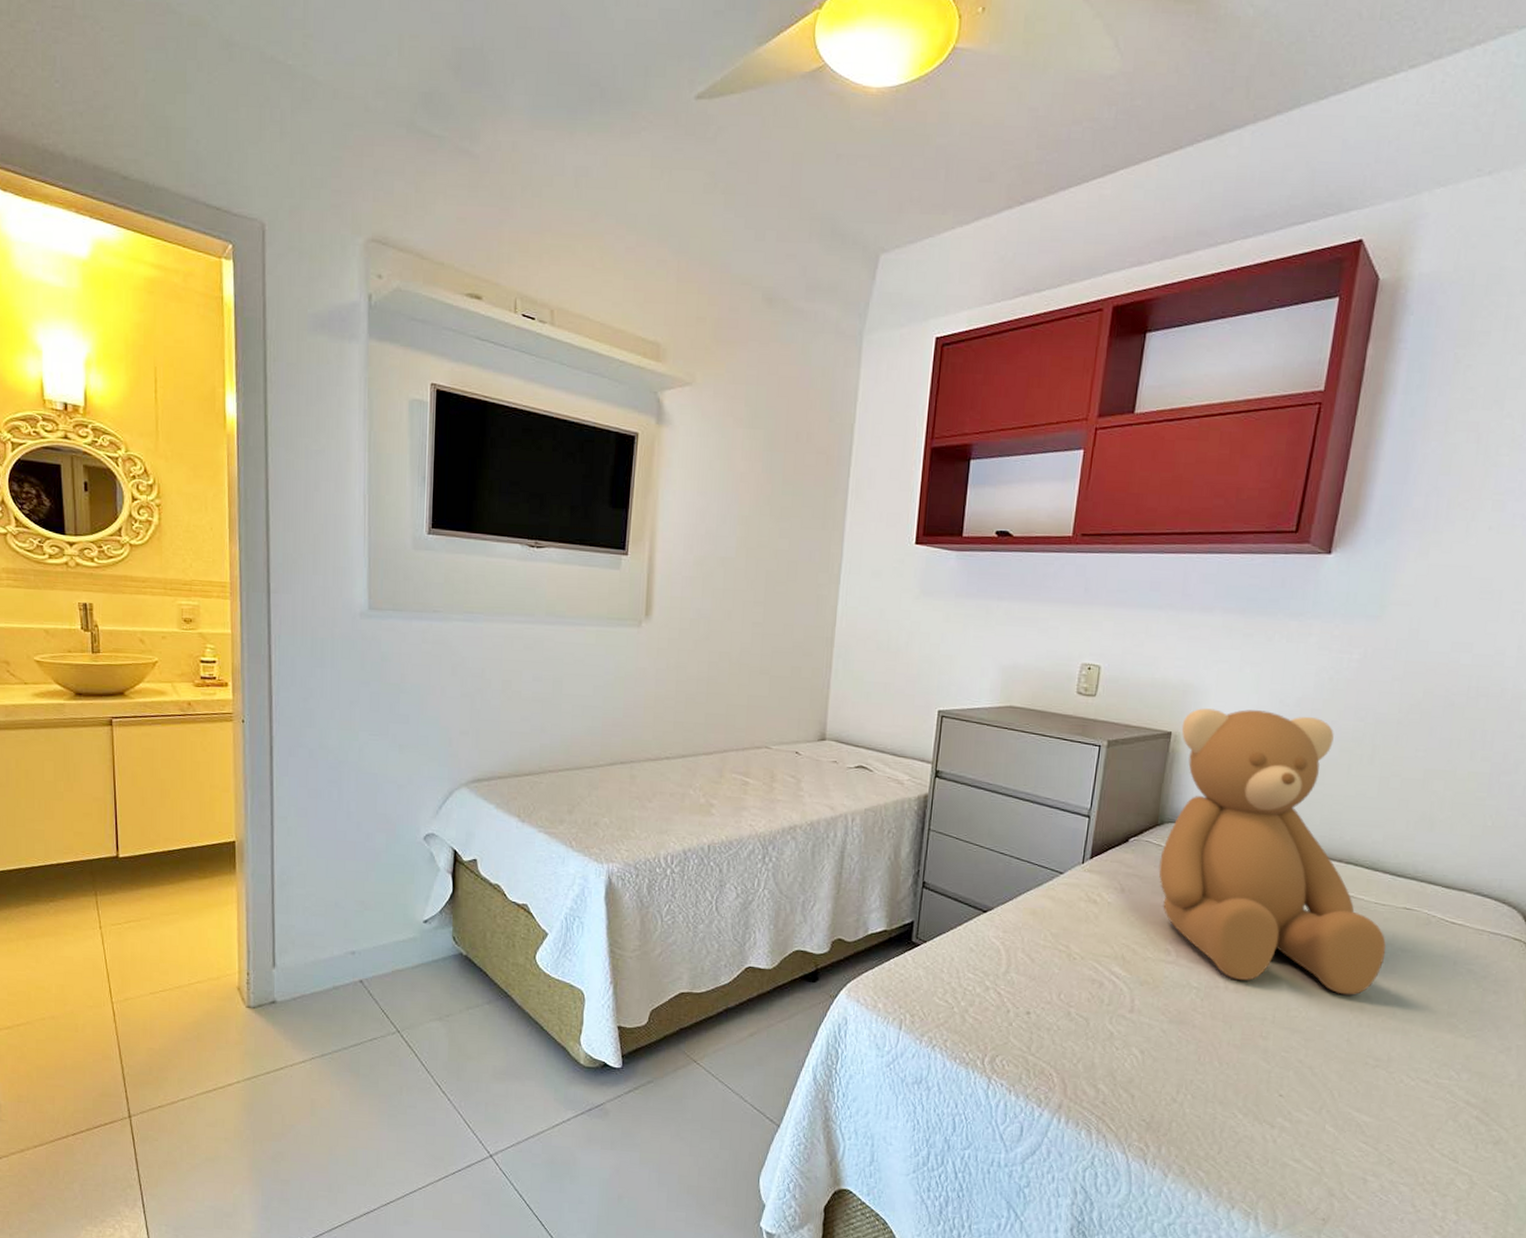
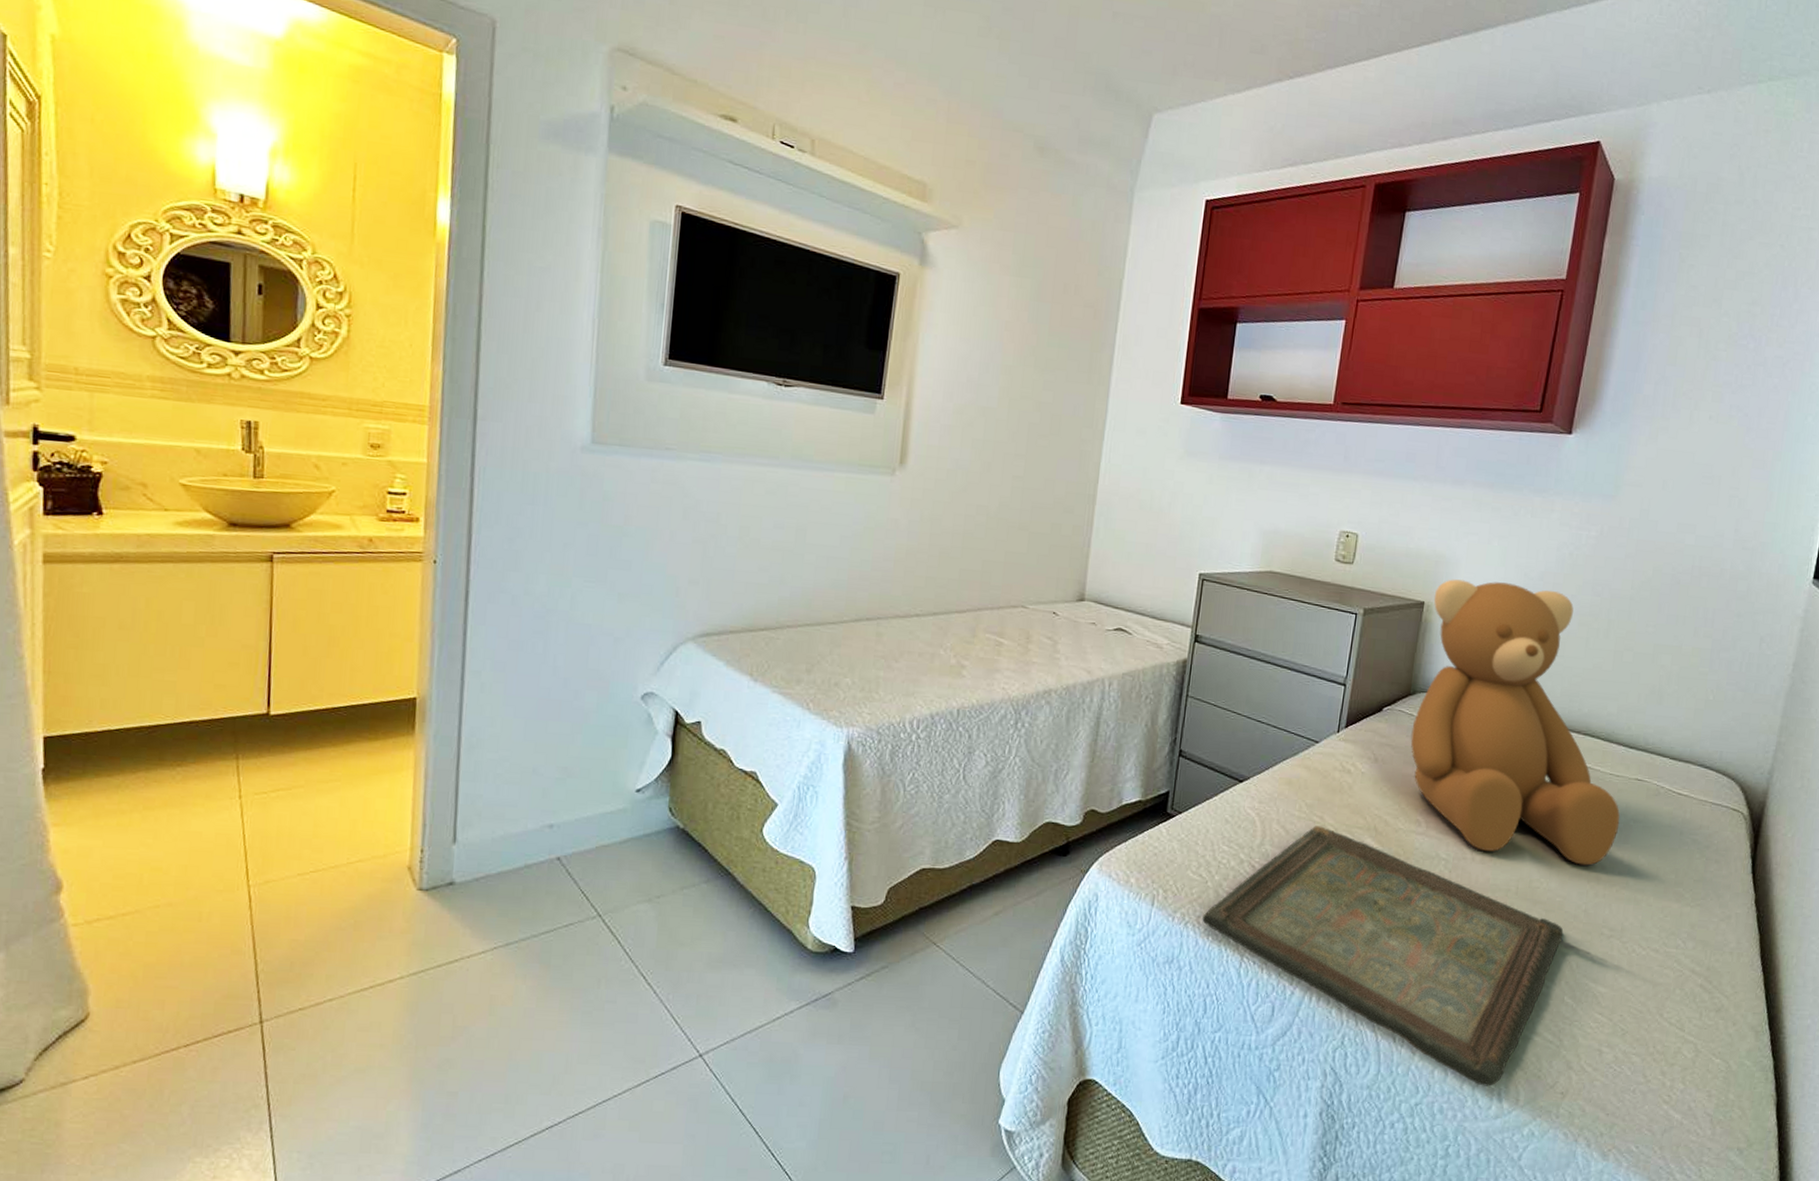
serving tray: none [949,954,1325,1210] -> present [1202,826,1564,1087]

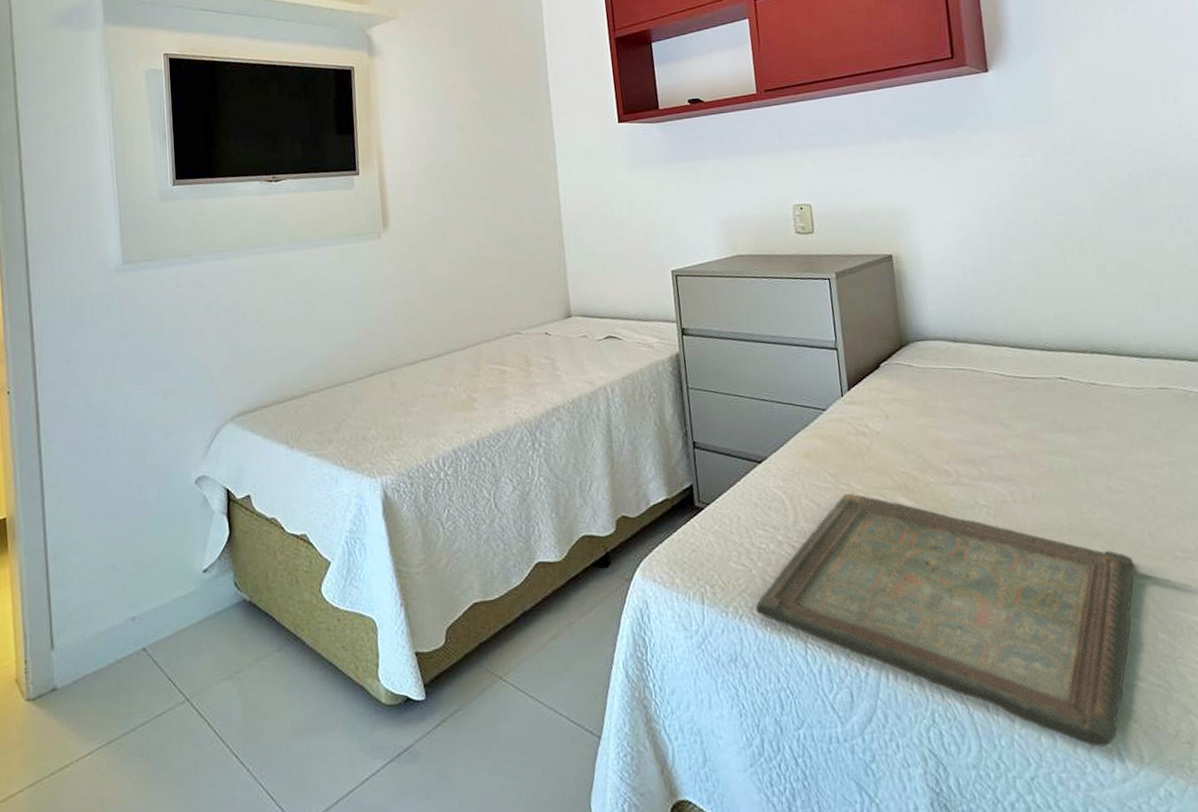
teddy bear: present [1410,579,1620,866] -> none [899,219,1158,490]

